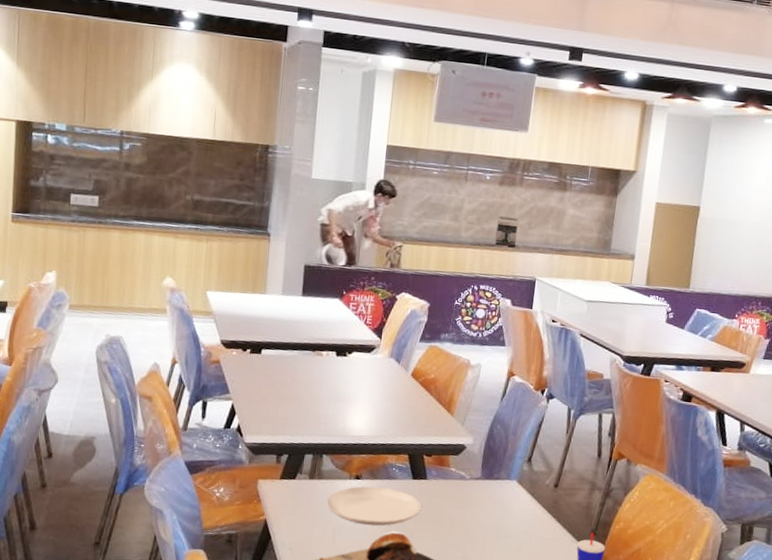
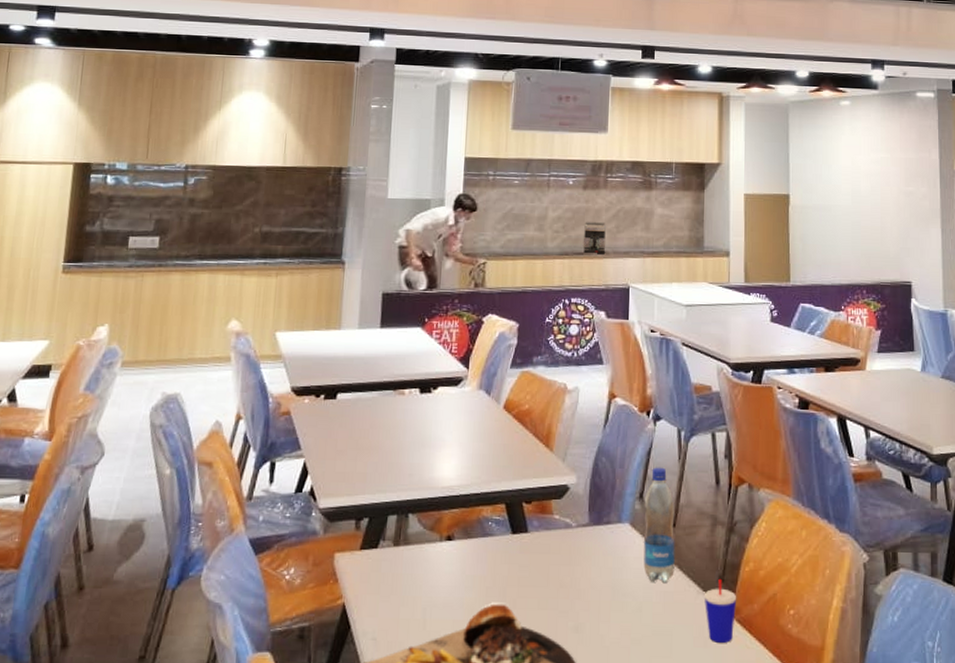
plate: present [326,486,422,526] -> none [414,548,525,597]
bottle: none [526,437,559,532] -> present [643,467,675,584]

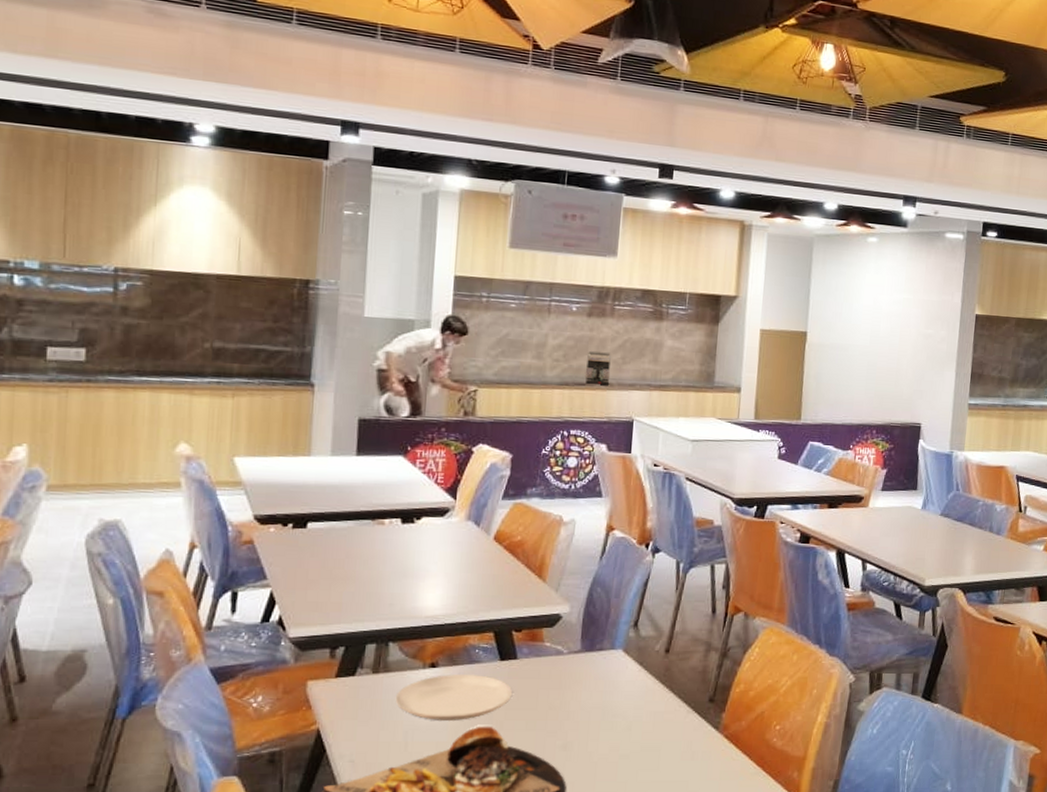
plate: none [414,548,525,597] -> present [395,675,513,720]
bottle: present [643,467,675,584] -> none [635,597,670,705]
beverage cup: present [704,578,736,643] -> none [693,699,725,756]

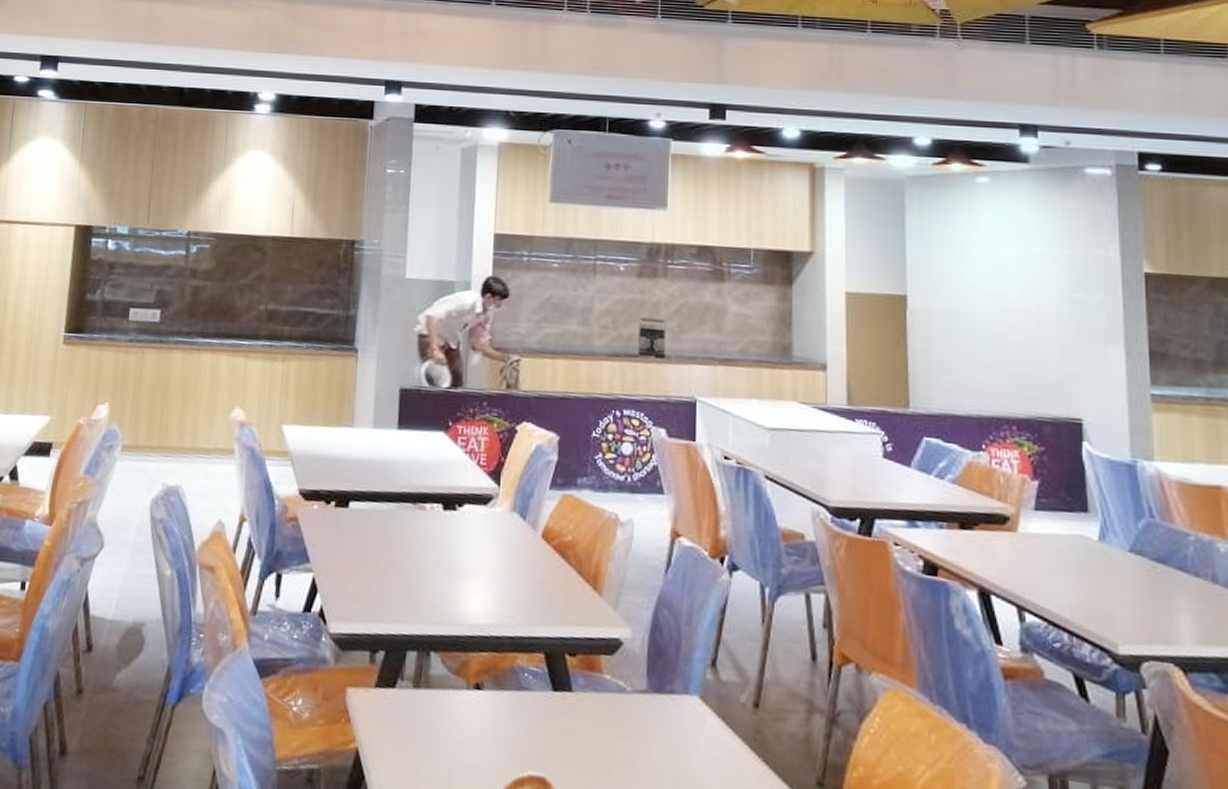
plate: present [395,675,513,720] -> none [437,700,569,763]

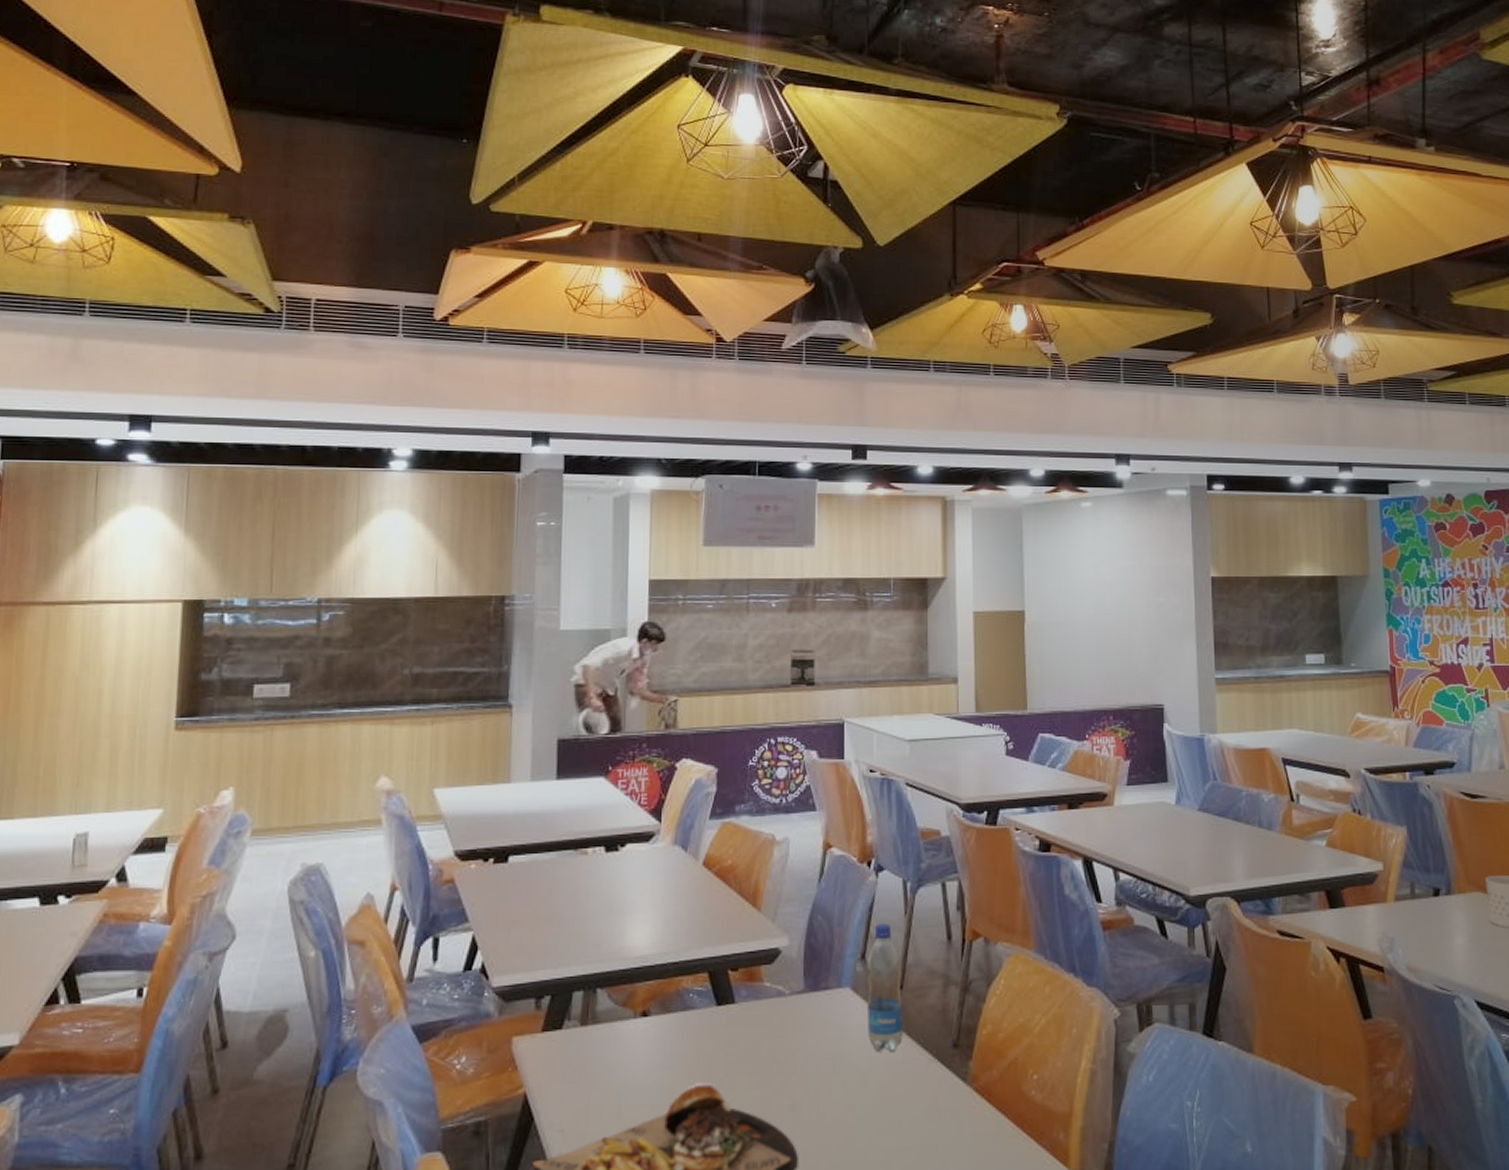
bottle: none [717,629,759,779] -> present [866,923,903,1053]

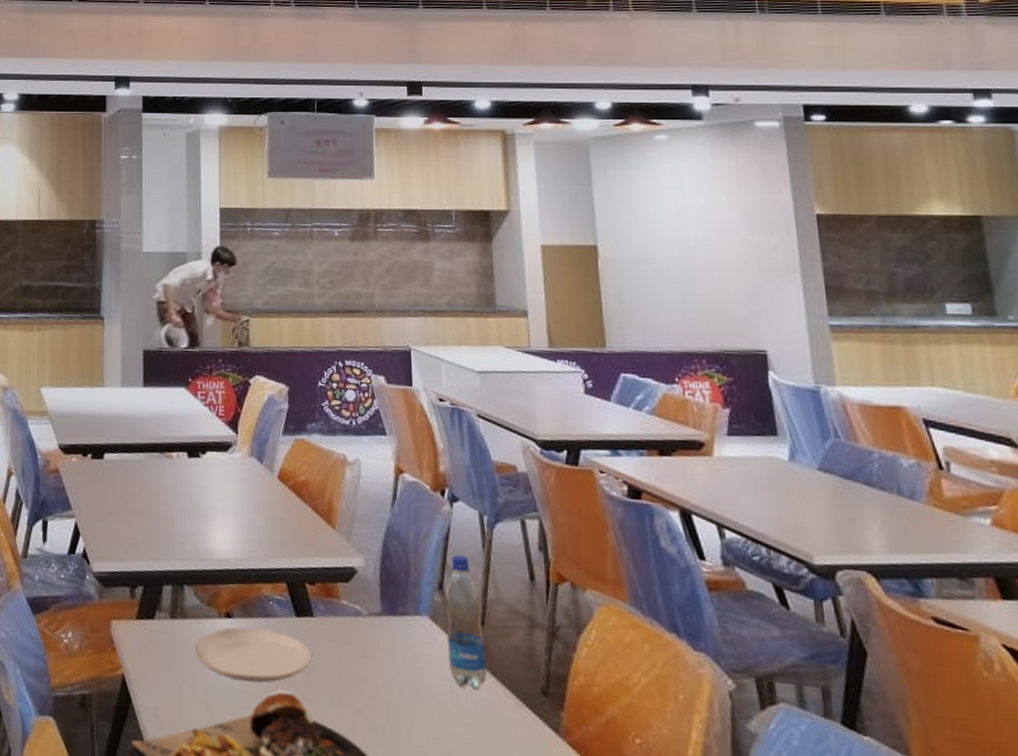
plate: none [605,1023,733,1079] -> present [194,627,313,683]
coffee maker: present [790,650,815,686] -> none [355,277,380,313]

